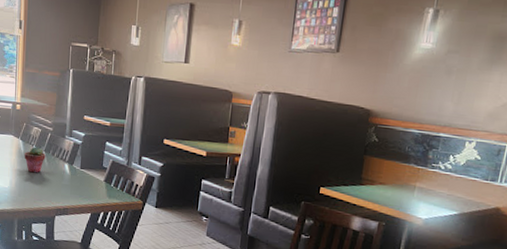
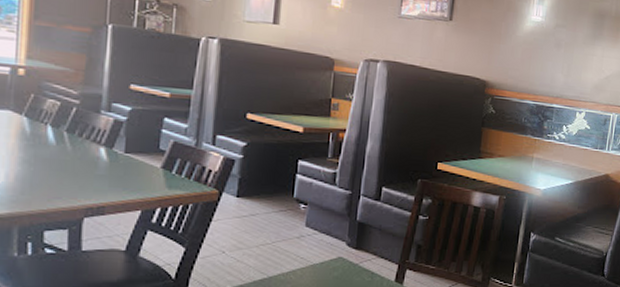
potted succulent: present [24,147,46,173] -> none [31,125,68,162]

